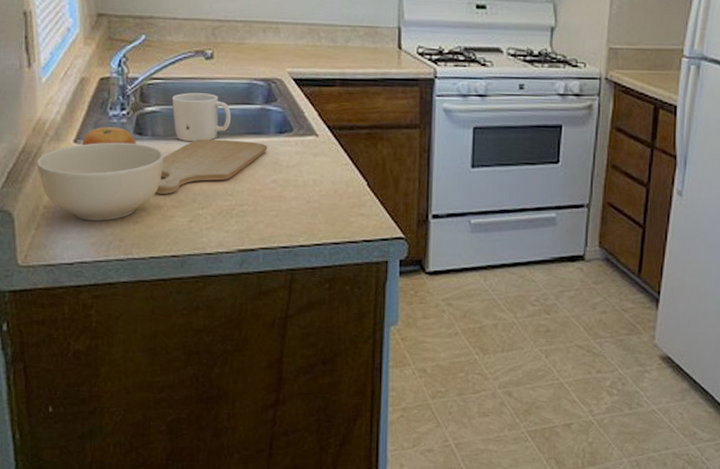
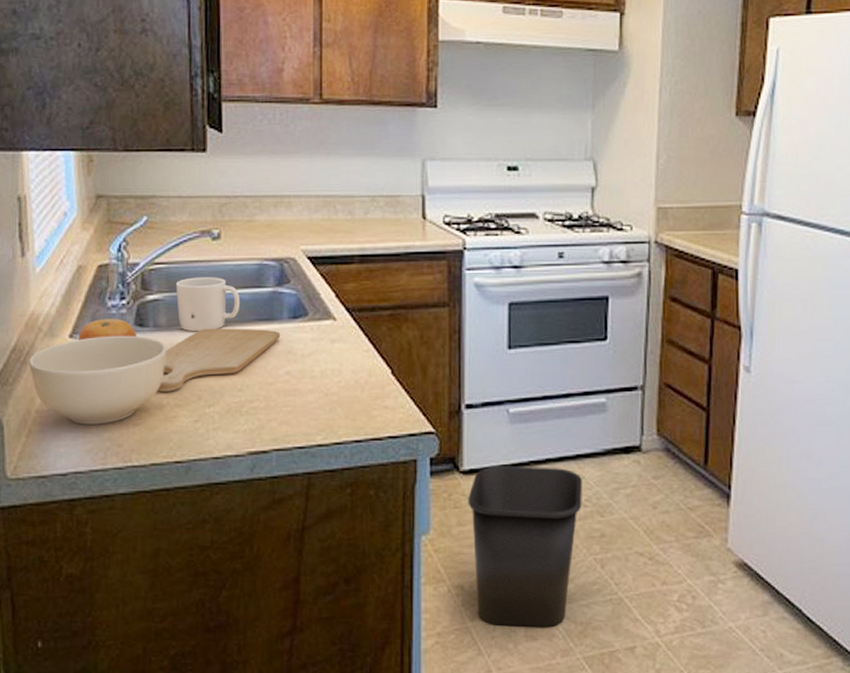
waste bin: none [432,268,532,406] -> present [468,466,582,628]

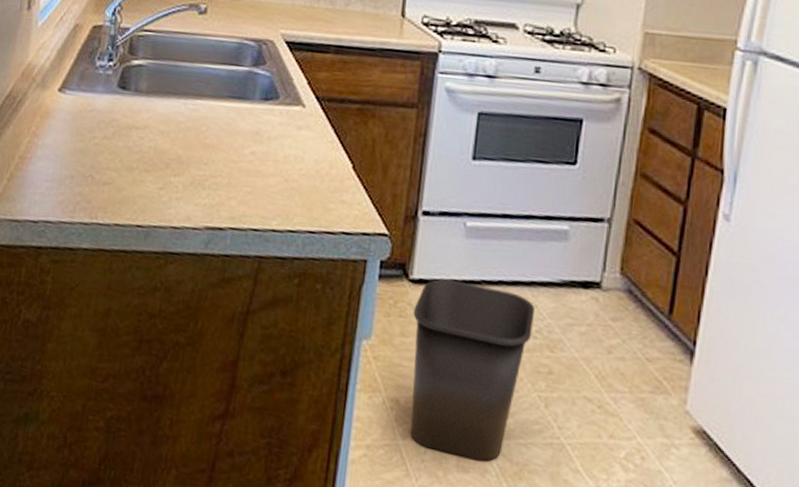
bowl: present [28,335,168,425] -> none [19,93,145,179]
fruit: present [77,319,137,341] -> none [65,77,119,99]
chopping board: present [157,328,281,392] -> none [129,99,251,156]
mug: present [175,277,241,332] -> none [158,48,218,102]

